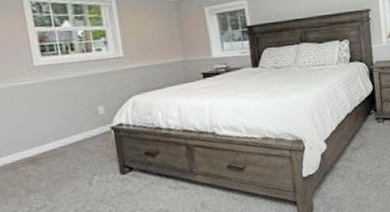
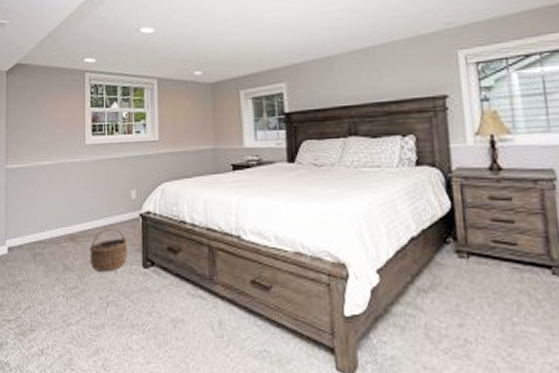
wicker basket: none [56,143,103,187] -> present [89,227,128,272]

